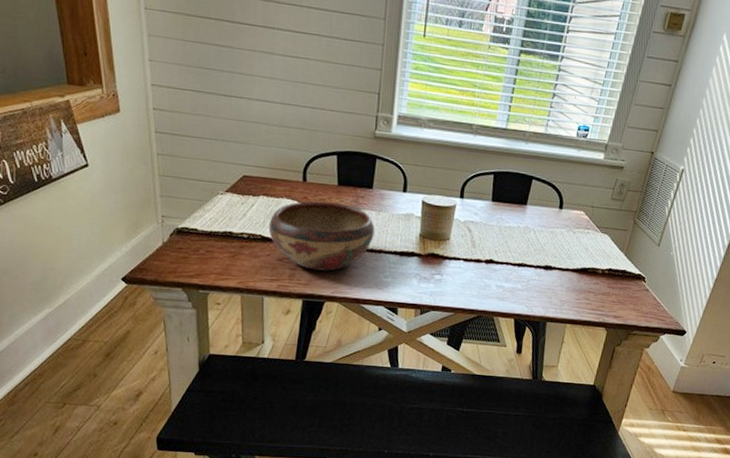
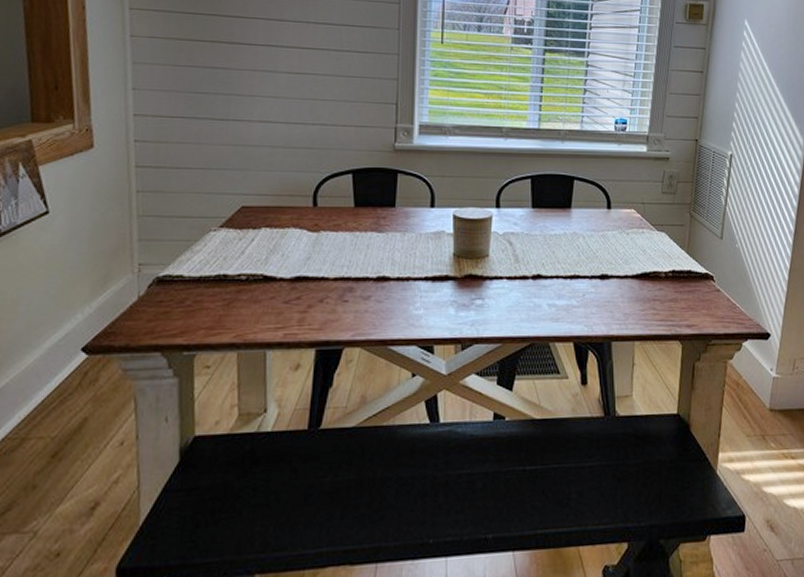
decorative bowl: present [268,201,375,271] -> none [272,228,400,310]

